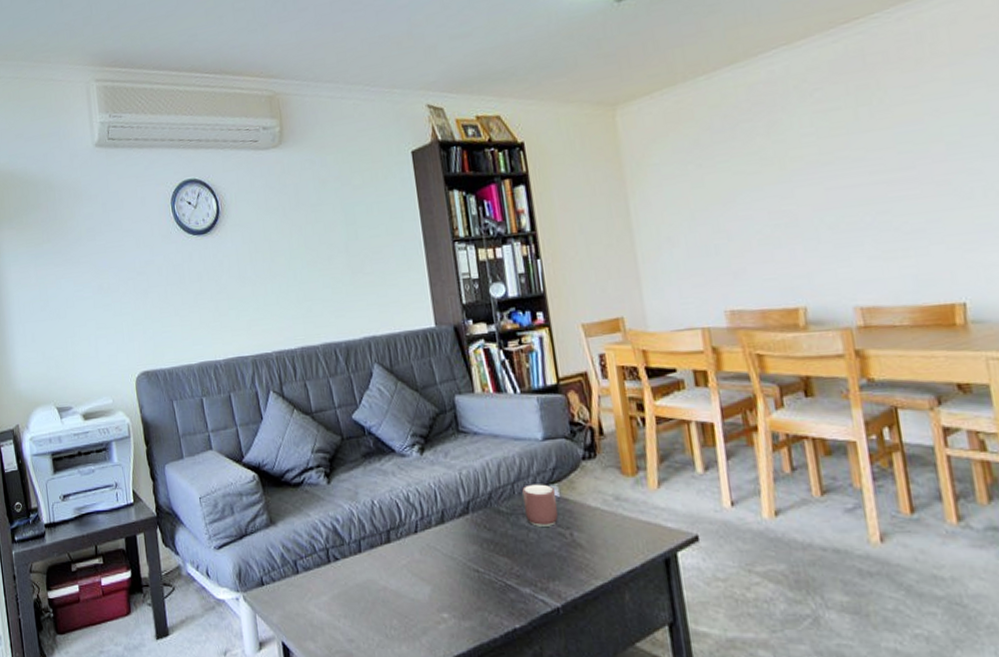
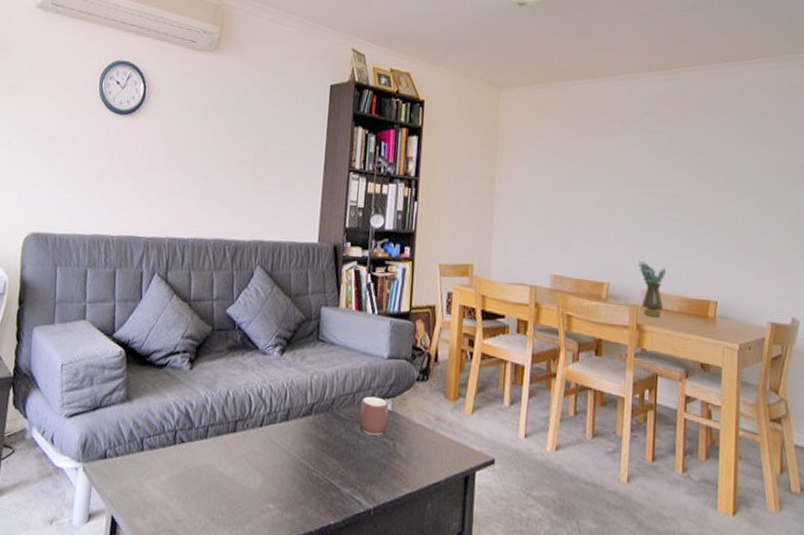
vase: none [841,272,890,339] -> present [639,260,667,318]

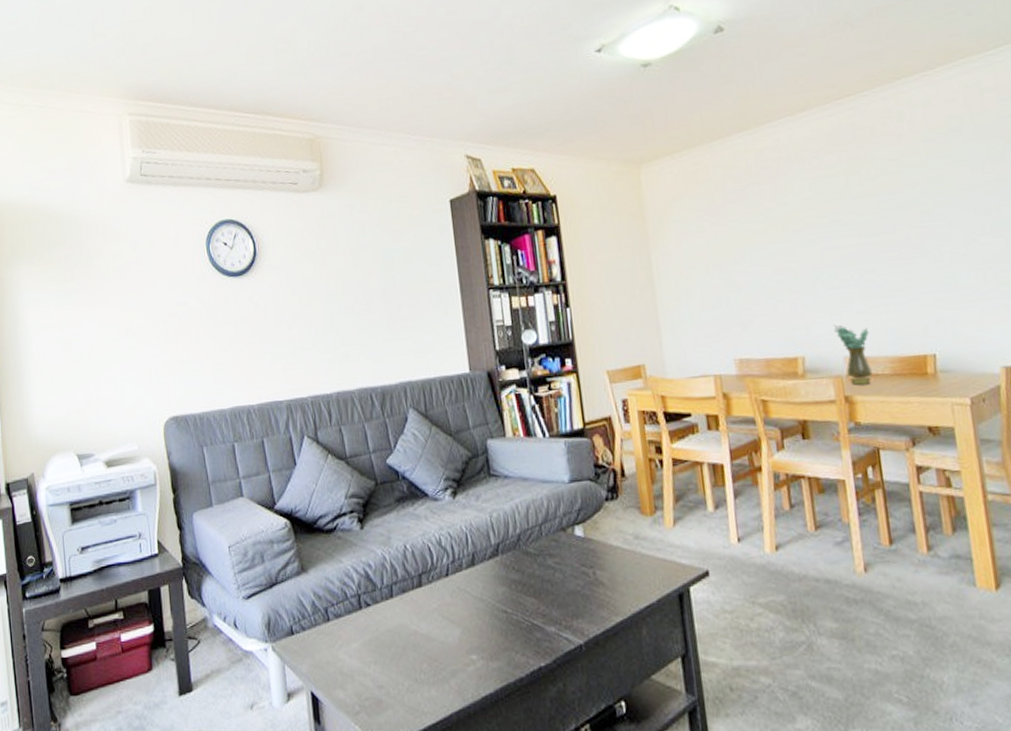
mug: present [360,396,389,436] -> none [549,525,583,567]

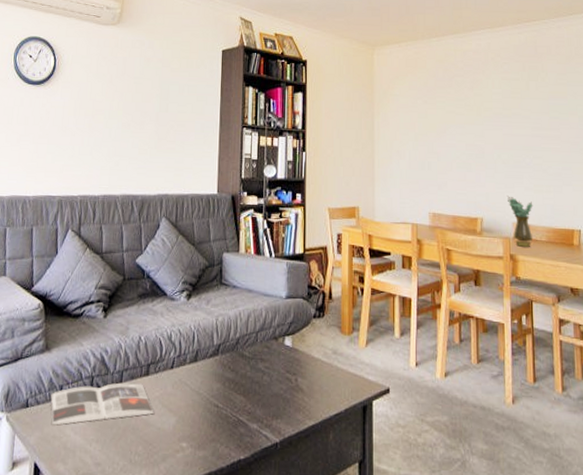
magazine: none [316,596,436,651] -> present [50,383,155,425]

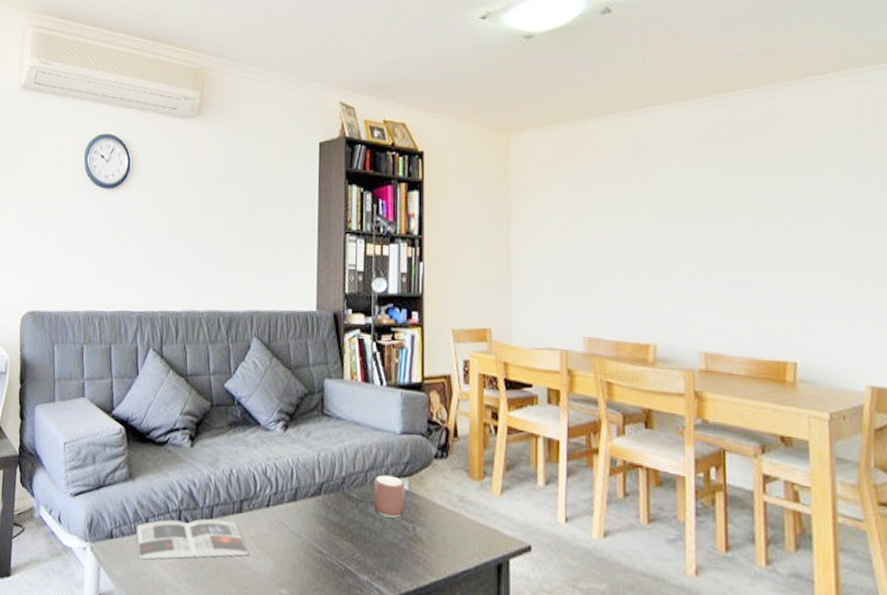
mug: none [263,334,290,372] -> present [374,474,406,518]
vase: present [508,196,533,248] -> none [692,317,728,384]

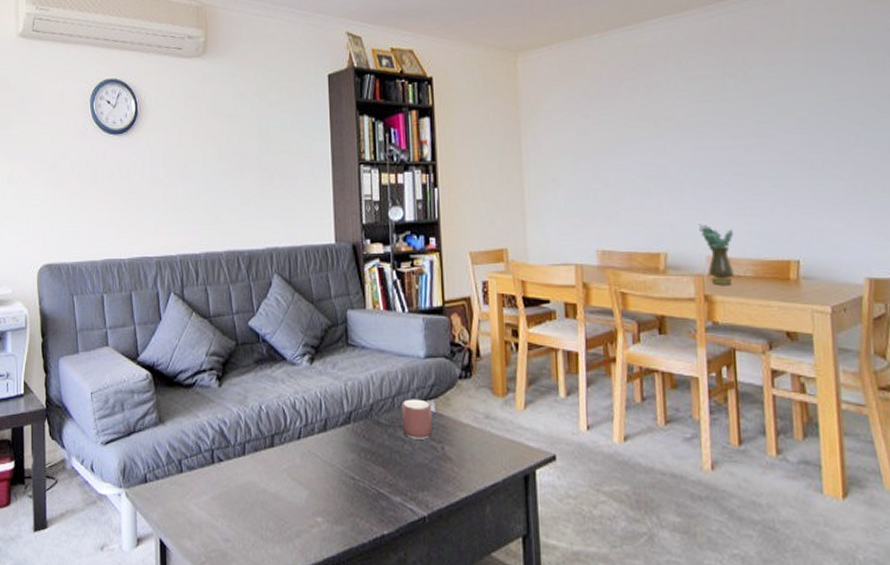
magazine: present [136,519,250,560] -> none [169,455,284,501]
vase: none [692,317,728,384] -> present [699,224,735,286]

